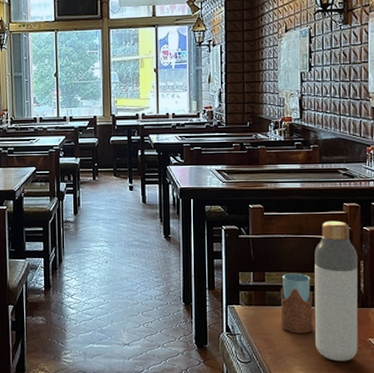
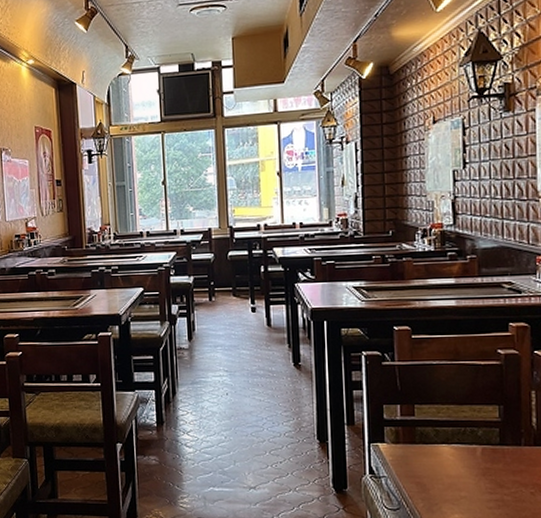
drinking glass: present [280,273,313,333] -> none [433,405,474,476]
bottle: present [314,220,358,362] -> none [474,344,531,510]

